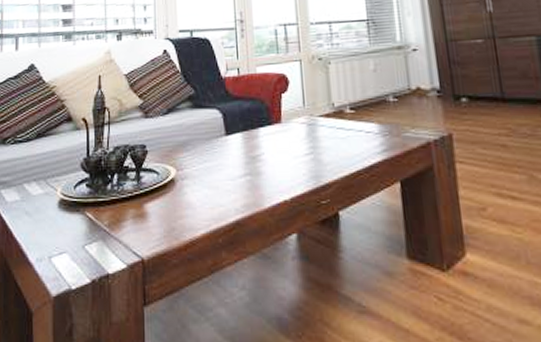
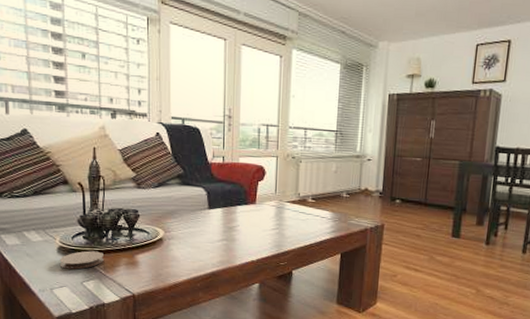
coaster: none [61,202,108,229] -> present [60,250,104,270]

